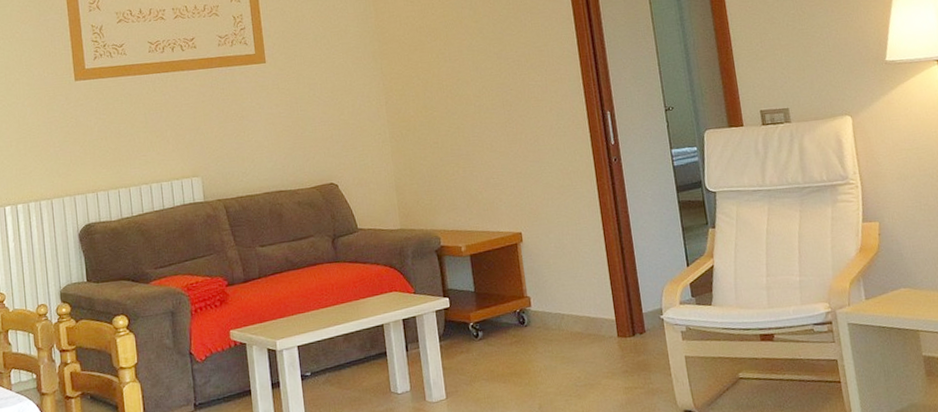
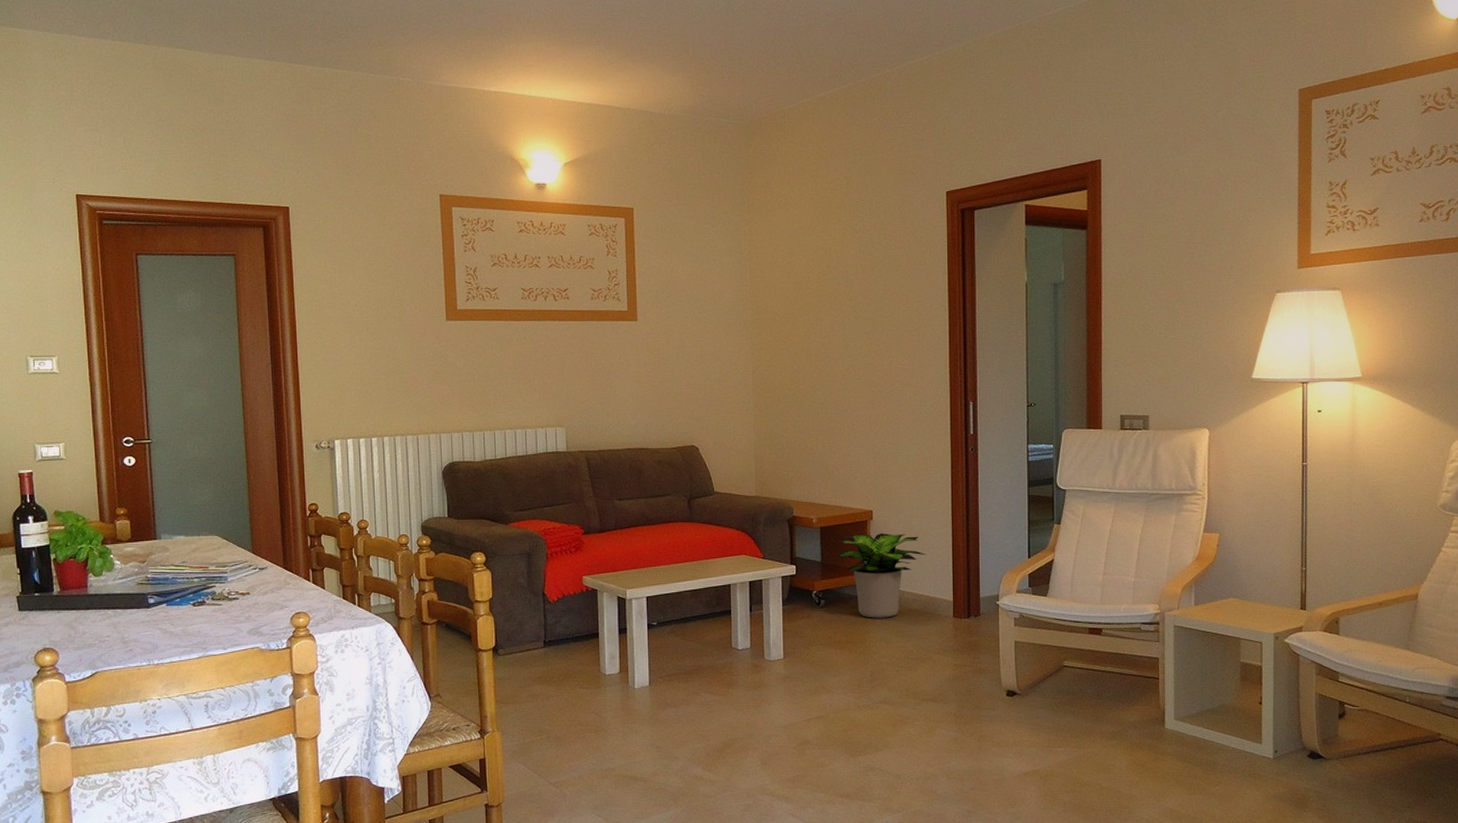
potted plant: none [488,254,582,346] -> present [834,533,926,618]

